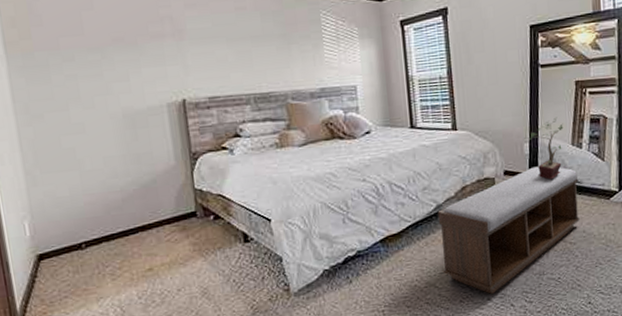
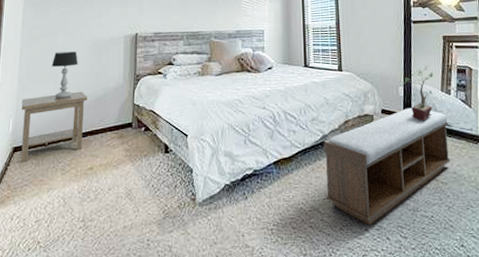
side table: none [35,178,133,272] -> present [21,91,87,163]
table lamp: none [68,128,107,191] -> present [51,51,78,99]

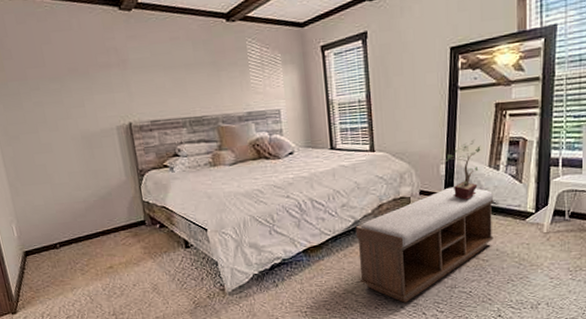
side table: present [21,91,87,163] -> none [18,191,96,266]
table lamp: present [51,51,78,99] -> none [40,148,72,201]

